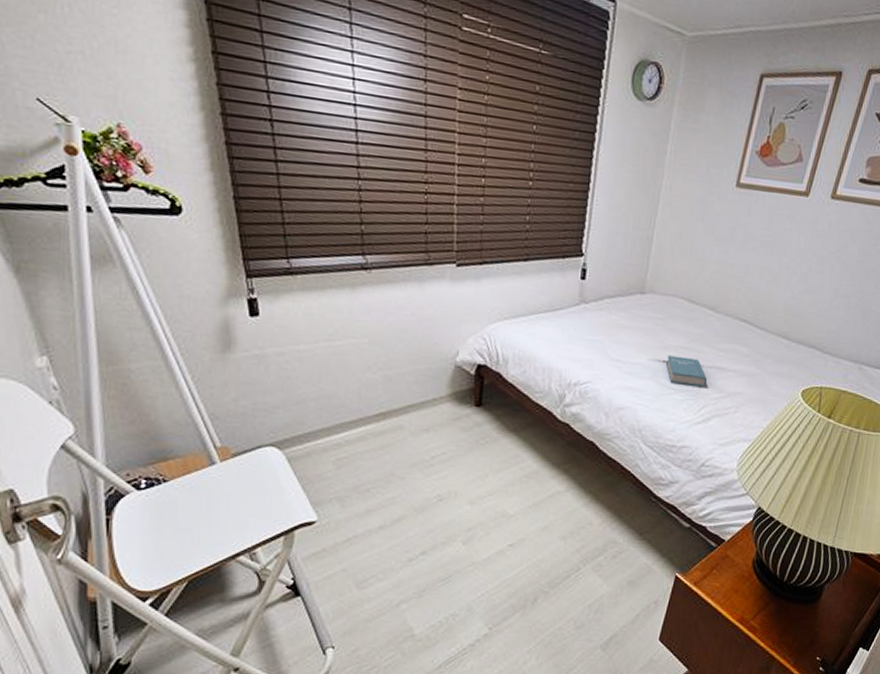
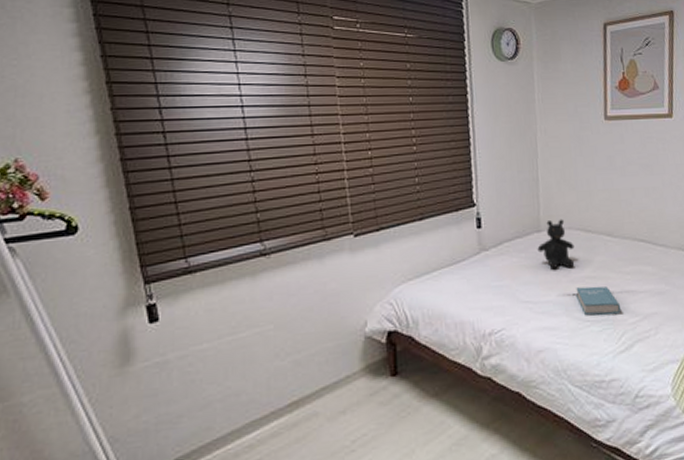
teddy bear: none [637,283,675,336] -> present [537,219,575,270]

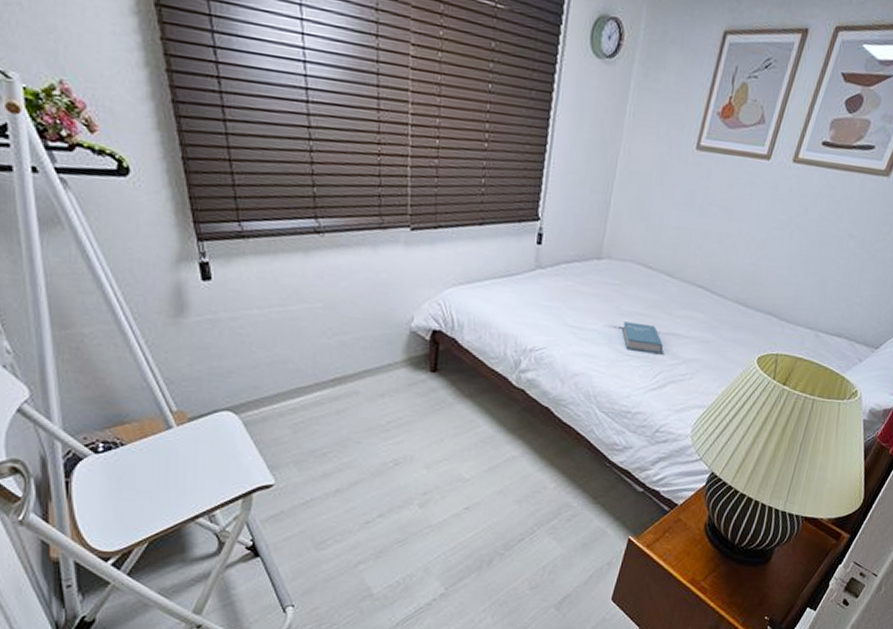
teddy bear: present [537,219,575,270] -> none [593,248,632,302]

